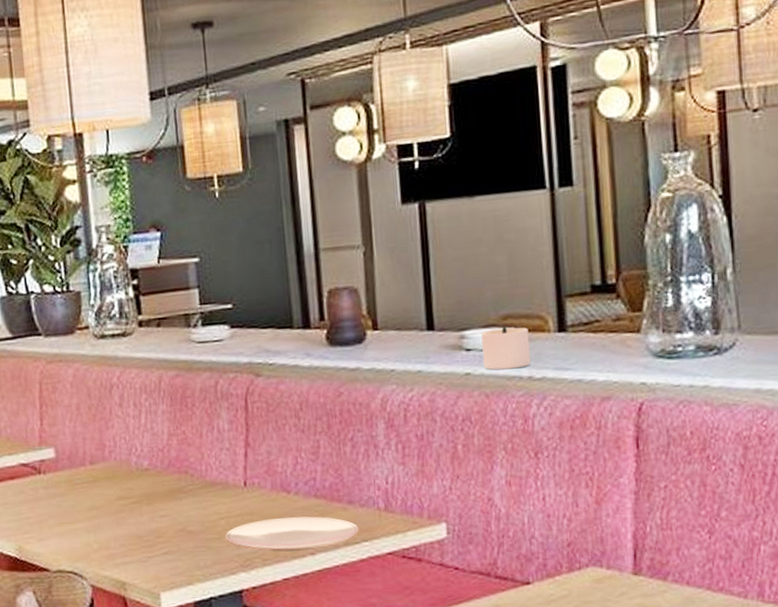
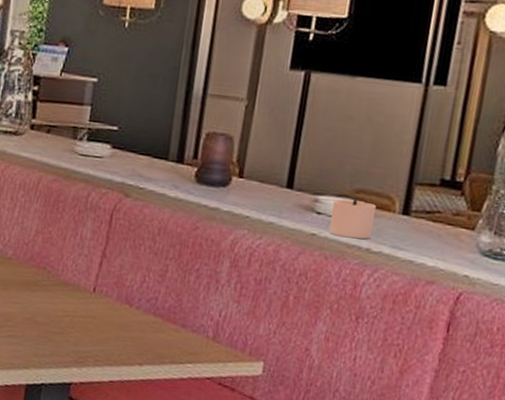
plate: present [225,516,359,552] -> none [67,325,186,361]

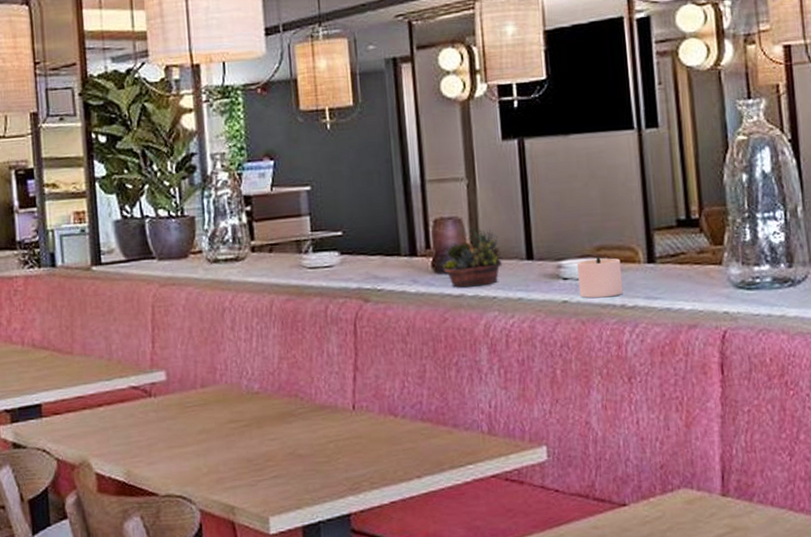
succulent planter: none [205,151,265,204] -> present [443,229,503,287]

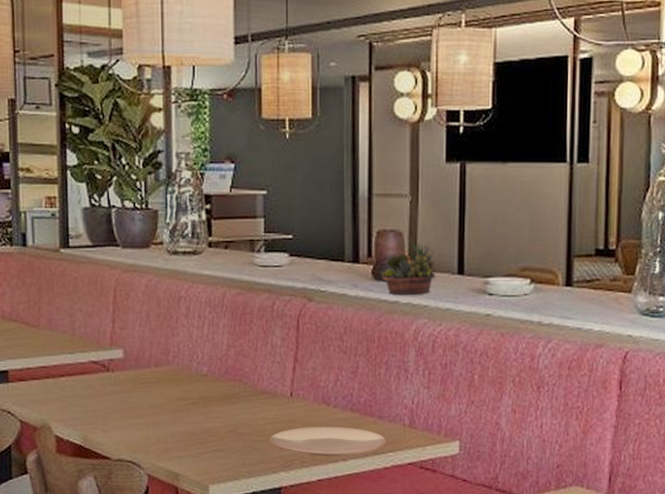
plate: none [334,439,464,475] -> present [271,426,386,456]
candle: present [577,256,623,299] -> none [502,276,542,314]

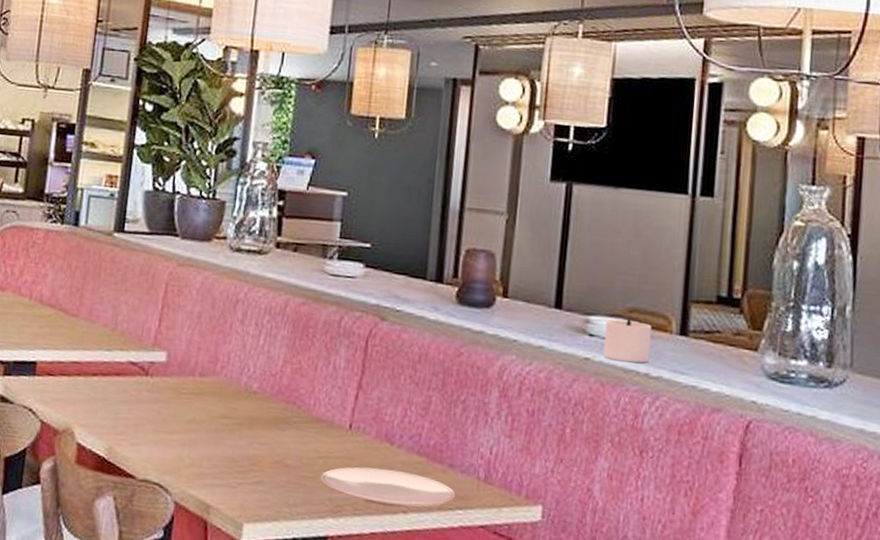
succulent planter: present [382,244,436,295] -> none [467,268,530,326]
candle: none [502,276,542,314] -> present [604,318,652,363]

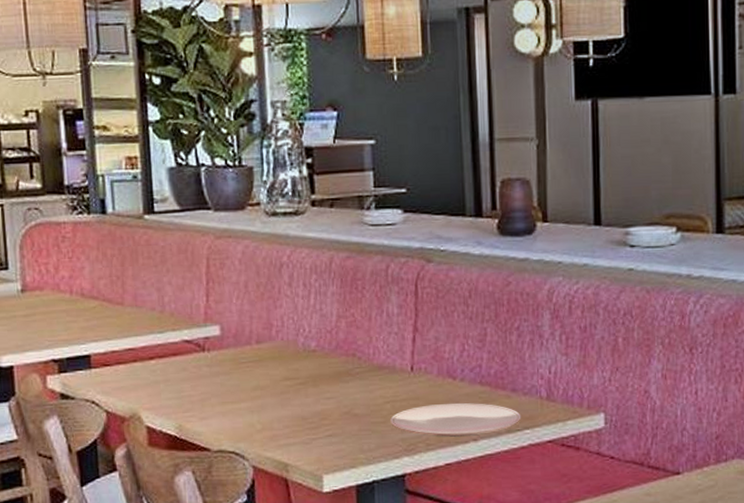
candle: present [604,318,652,363] -> none [645,224,690,267]

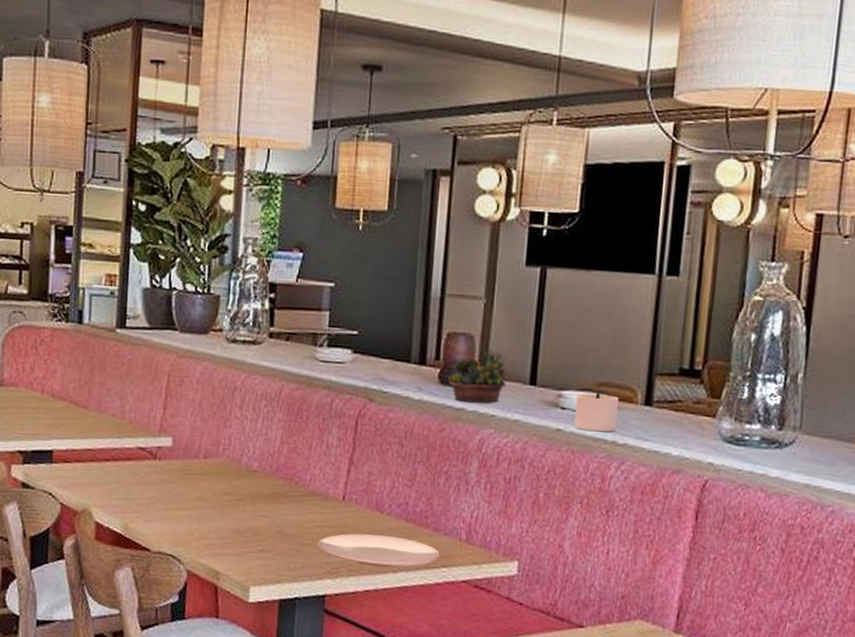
succulent planter: none [508,192,570,251] -> present [448,349,507,403]
candle: none [645,224,690,267] -> present [574,391,619,432]

